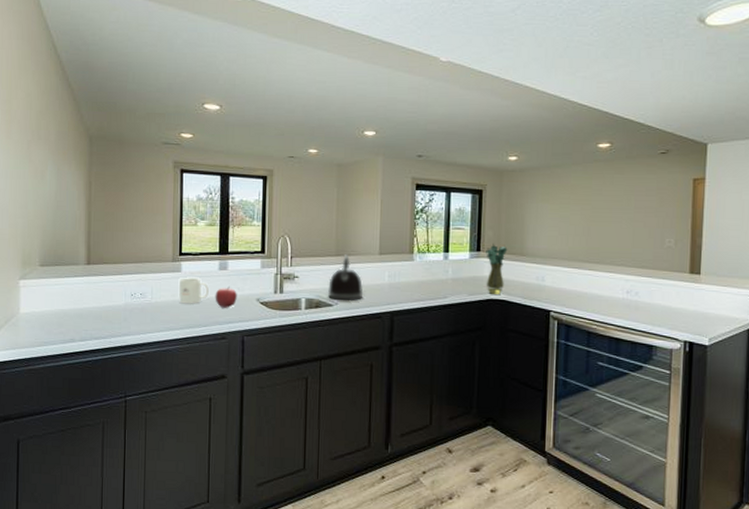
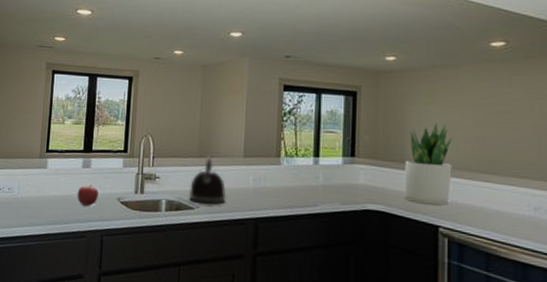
mug: present [178,278,209,304] -> none [43,174,72,201]
vase: present [486,244,508,294] -> none [361,149,387,205]
planter: none [522,219,564,292] -> present [404,123,452,206]

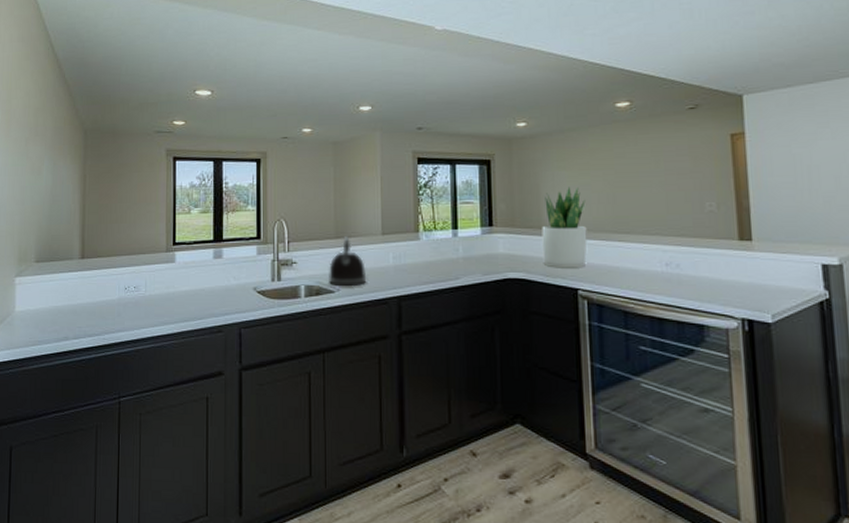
fruit: present [77,184,99,206] -> none [210,275,233,299]

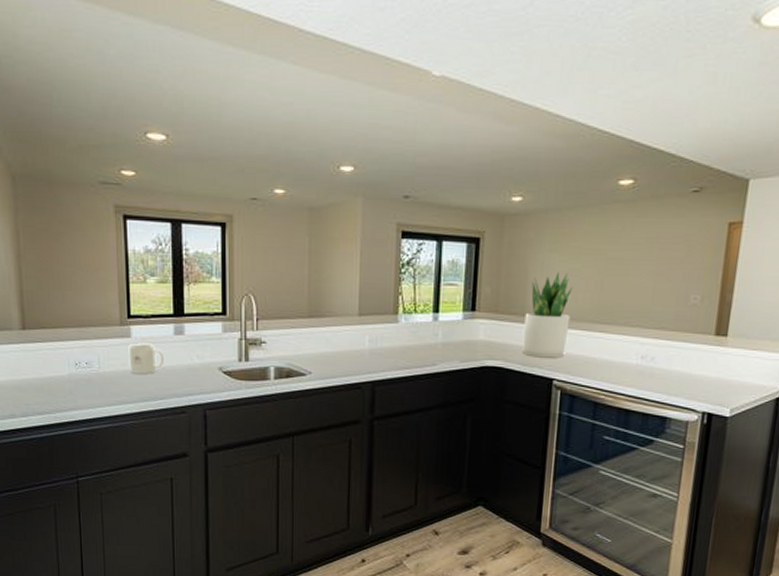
mug: none [172,268,204,296] -> present [128,344,164,374]
kettle: present [328,236,367,287] -> none [299,316,341,370]

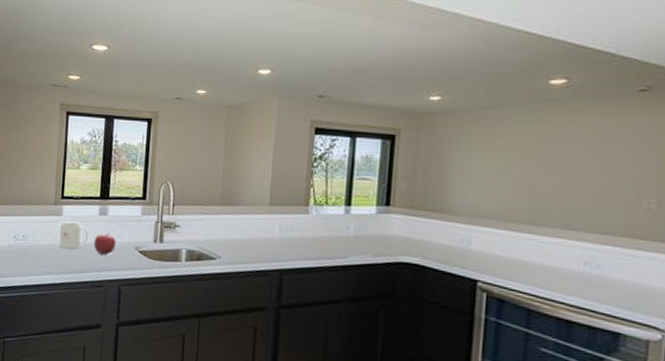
fruit: none [171,353,196,379] -> present [93,232,116,255]
planter: present [522,272,573,358] -> none [441,170,499,259]

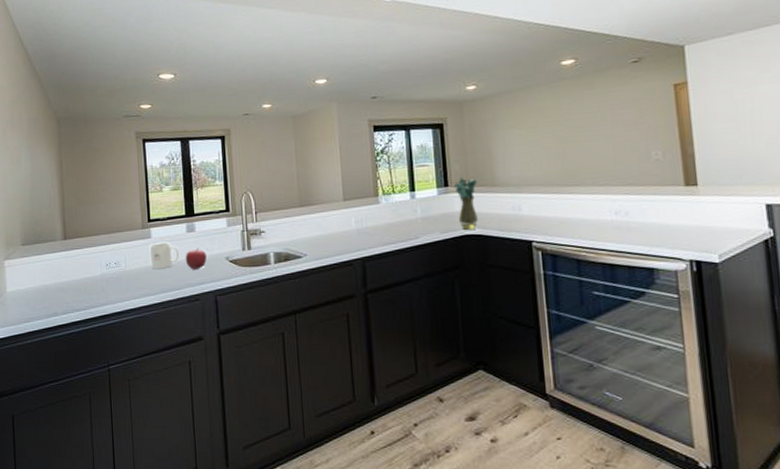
vase: none [395,198,425,257] -> present [454,177,478,230]

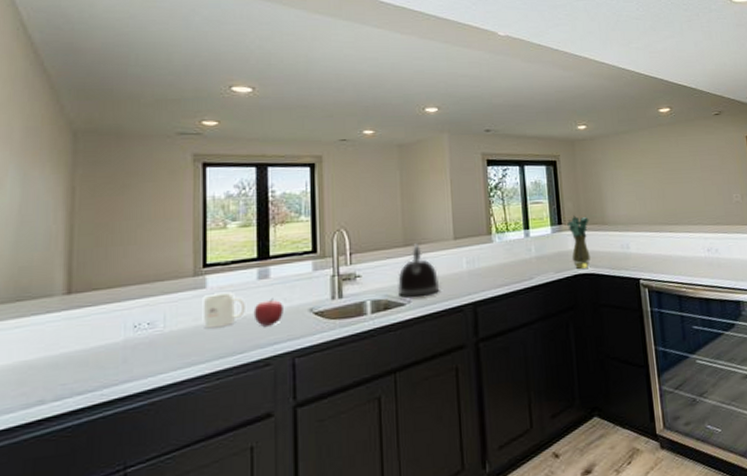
kettle: none [295,204,332,251] -> present [397,243,440,298]

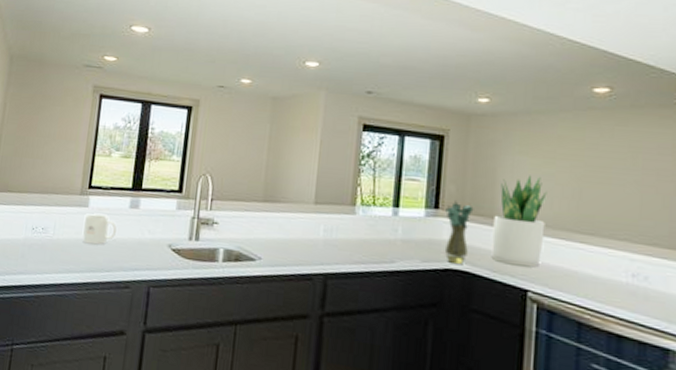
fruit: present [253,297,283,327] -> none [121,227,147,253]
kettle: present [397,243,440,298] -> none [250,201,293,257]
planter: none [605,184,645,261] -> present [491,175,547,268]

